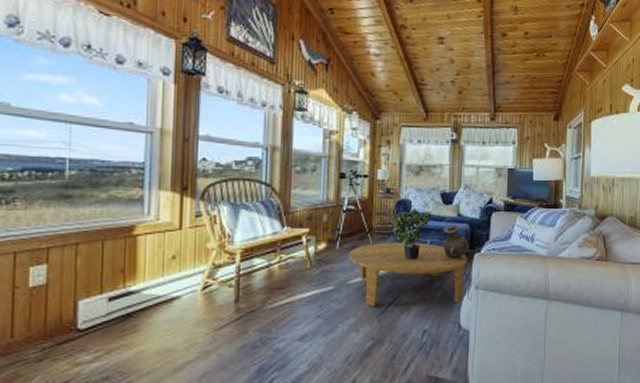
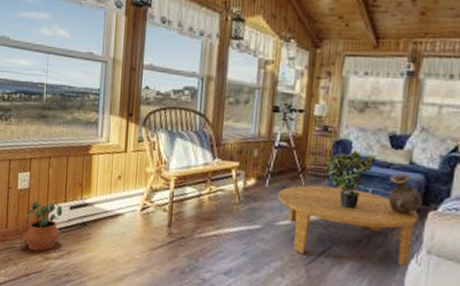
potted plant: none [40,295,98,358] -> present [23,201,63,252]

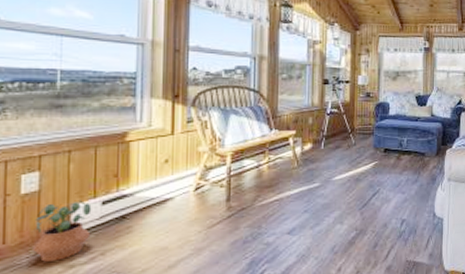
coffee table: present [278,185,419,267] -> none [333,141,440,201]
potted plant: present [325,150,378,209] -> none [370,110,409,156]
vessel: present [388,173,422,215] -> none [418,124,442,155]

